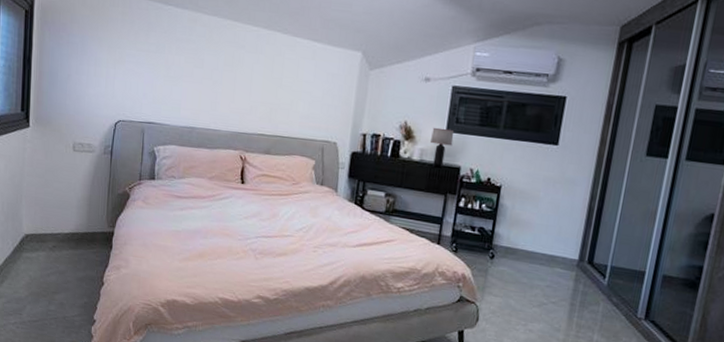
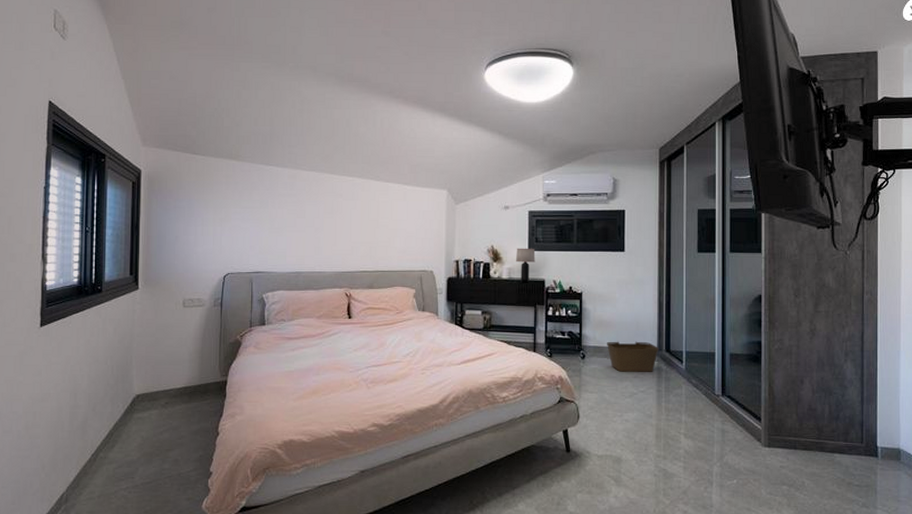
bicycle basket: none [521,244,581,283] -> present [607,341,659,372]

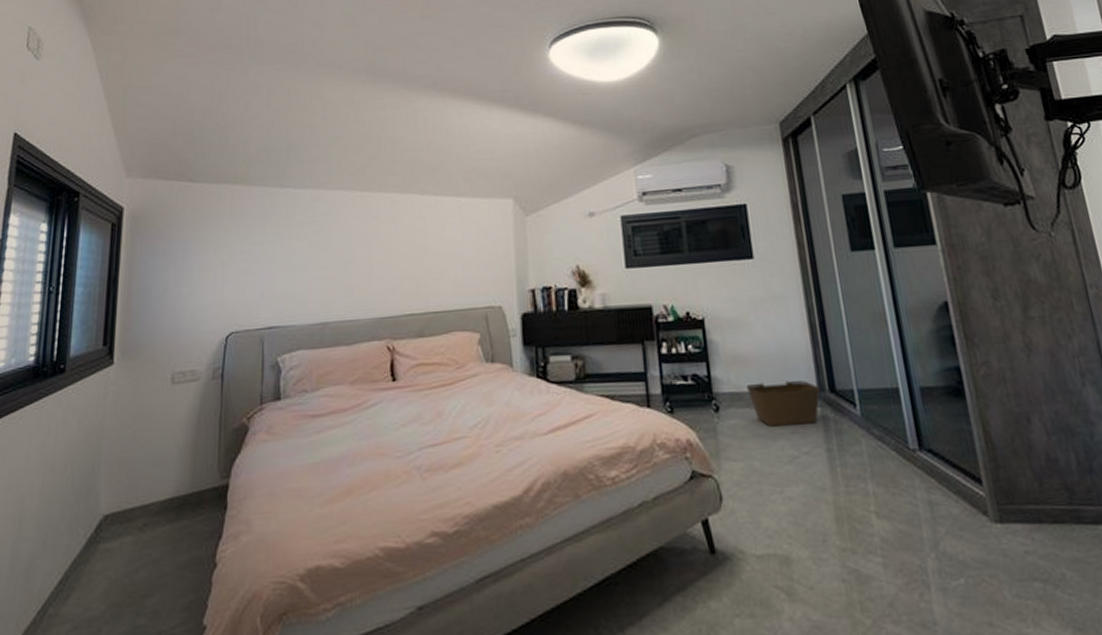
table lamp: present [515,248,536,283] -> none [609,264,637,313]

